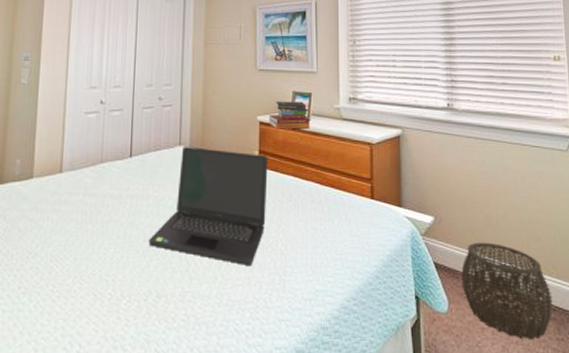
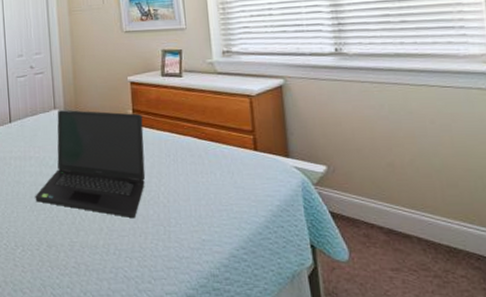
books: present [268,101,310,130] -> none [139,59,183,88]
woven basket: present [460,242,553,340] -> none [361,190,477,290]

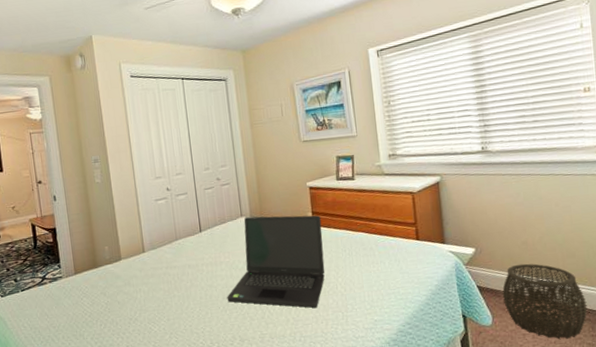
woven basket: none [361,190,477,290] -> present [502,263,588,339]

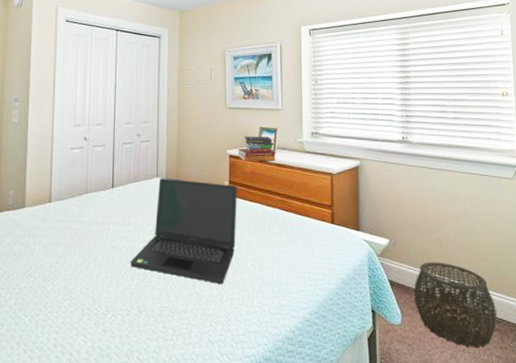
books: none [317,164,356,192] -> present [238,136,276,162]

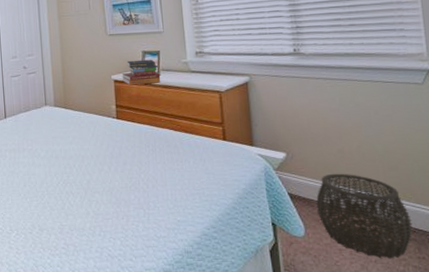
laptop: present [130,178,237,285] -> none [28,106,128,203]

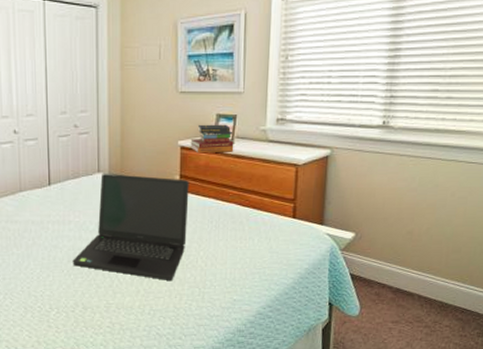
laptop: none [28,106,128,203] -> present [73,174,189,281]
woven basket: present [315,173,413,259] -> none [374,255,463,337]

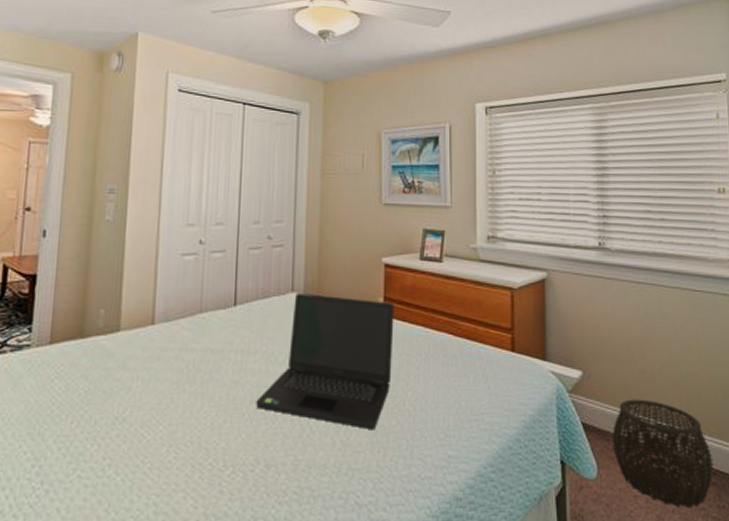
books: present [190,124,234,154] -> none [395,240,443,273]
woven basket: none [374,255,463,337] -> present [611,399,714,508]

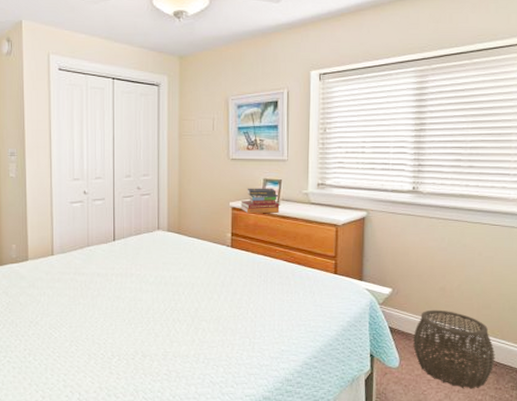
laptop: present [256,294,394,430] -> none [134,231,240,332]
books: none [395,240,443,273] -> present [240,188,280,214]

